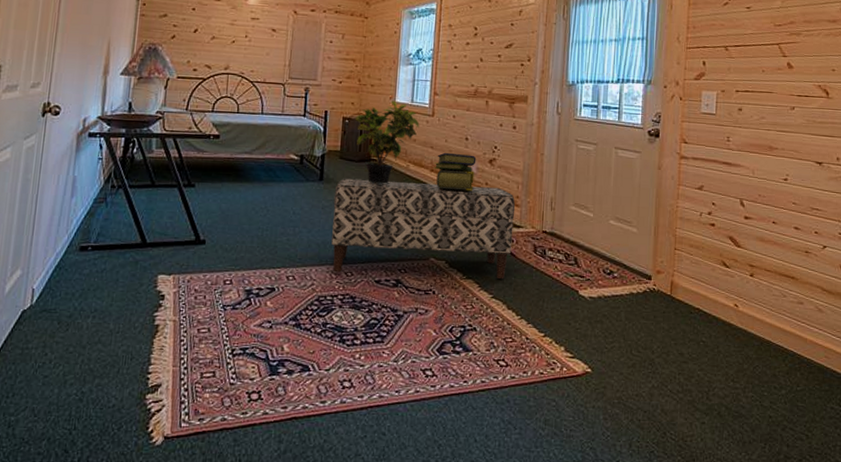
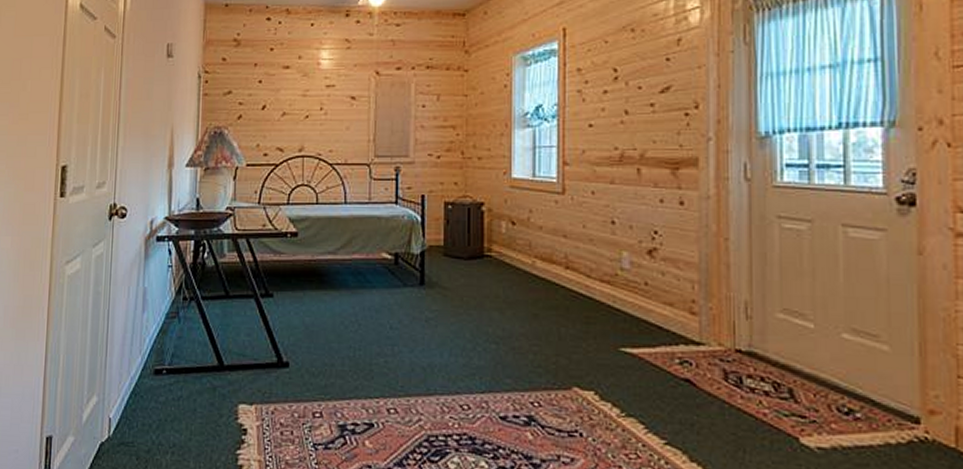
bench: present [331,178,516,280] -> none [439,281,692,419]
potted plant: present [355,100,420,184] -> none [460,176,546,288]
stack of books: present [434,152,477,191] -> none [569,242,629,295]

